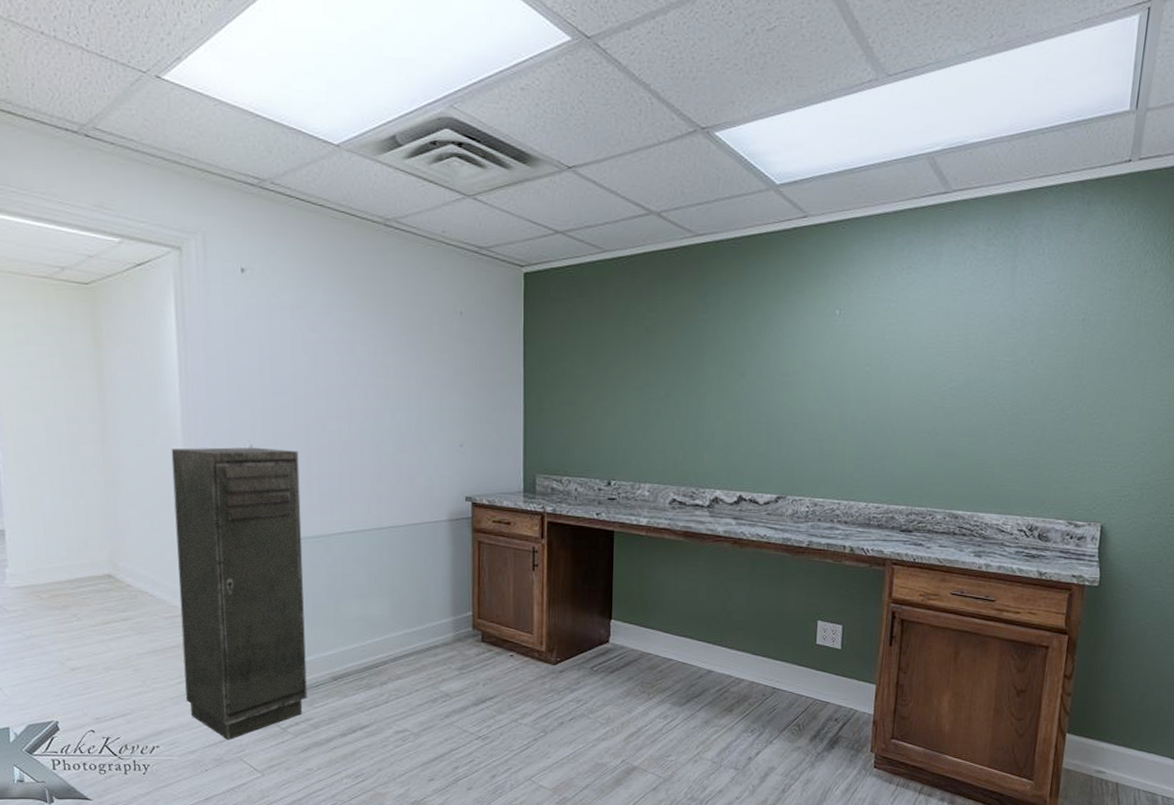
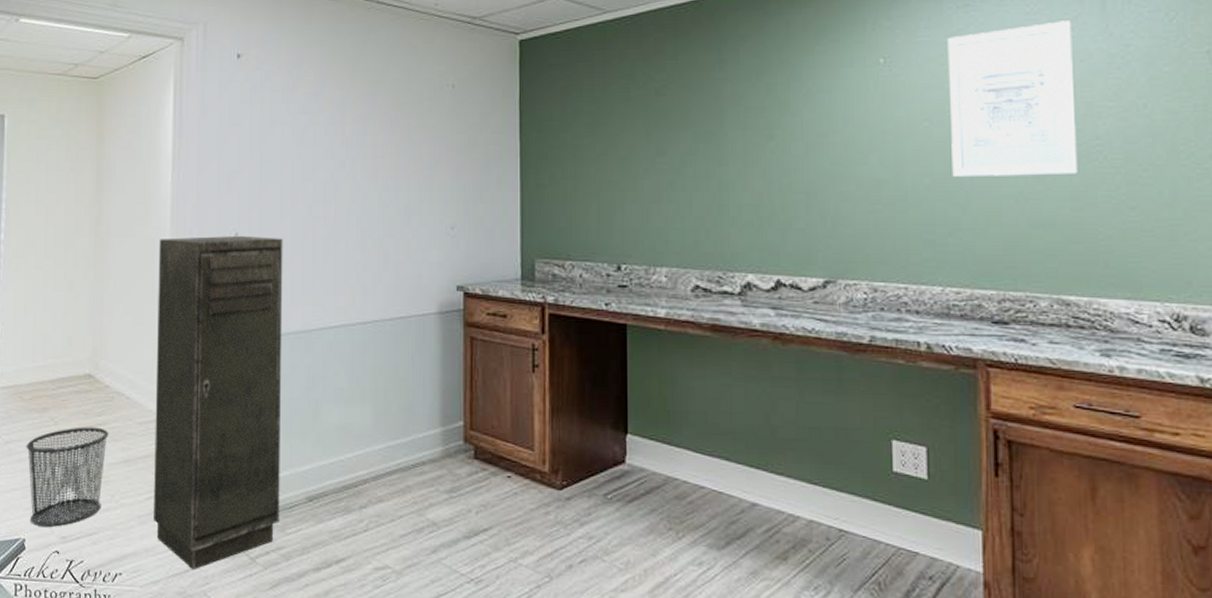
waste bin: none [49,622,135,710] -> present [26,427,109,527]
wall art: none [883,286,988,415] -> present [947,20,1078,178]

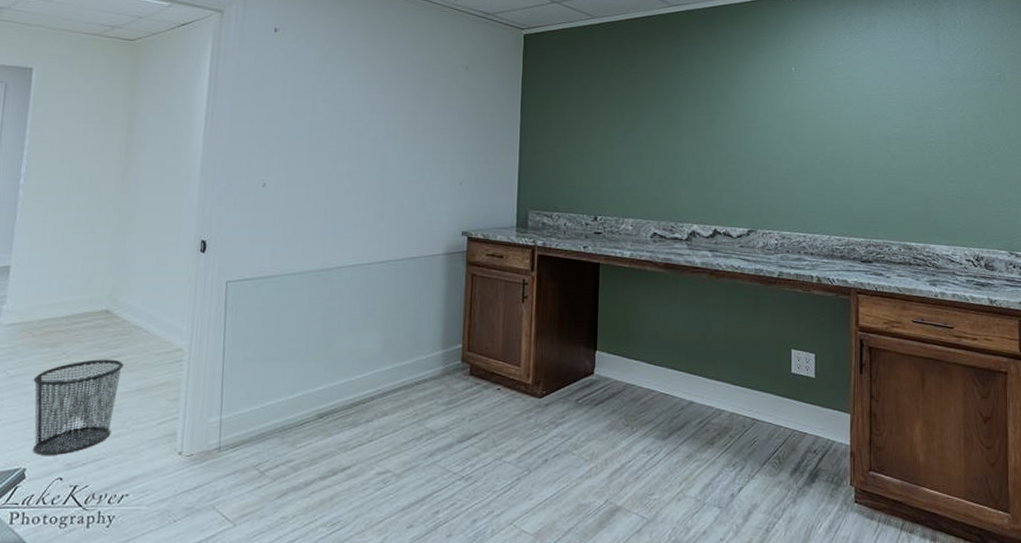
storage cabinet: present [154,235,283,570] -> none [165,185,308,487]
wall art: present [947,20,1078,178] -> none [838,49,919,157]

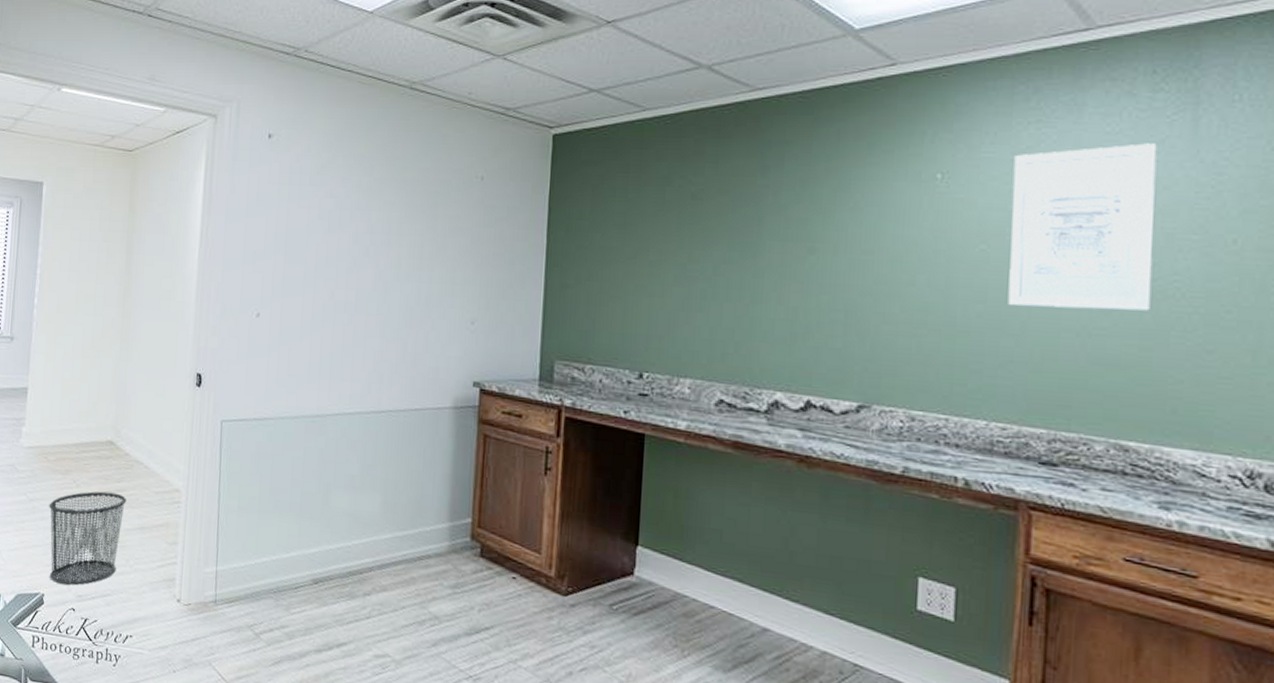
wall art: none [838,49,919,157] -> present [1008,143,1157,311]

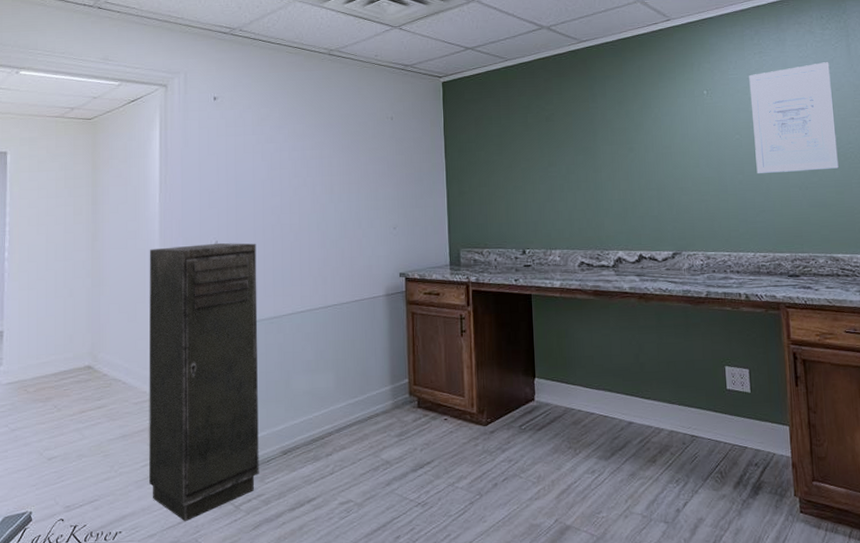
waste bin: present [49,491,127,585] -> none [31,410,107,499]
storage cabinet: none [165,313,304,640] -> present [149,242,259,522]

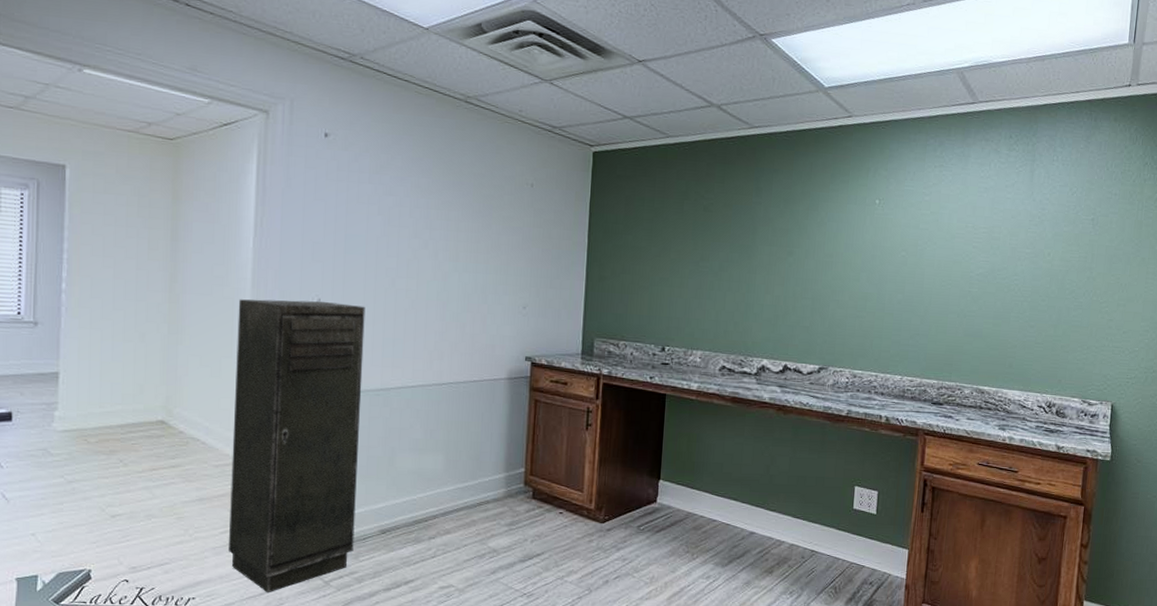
wall art: present [749,62,839,174] -> none [917,185,1010,300]

